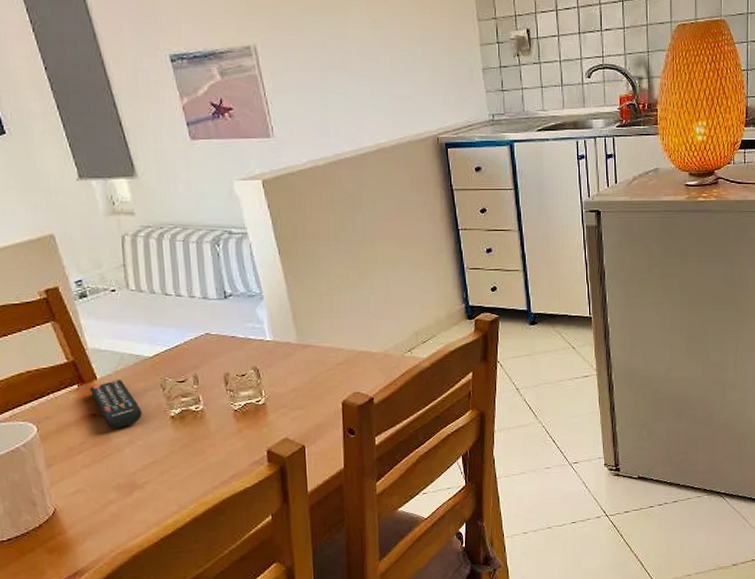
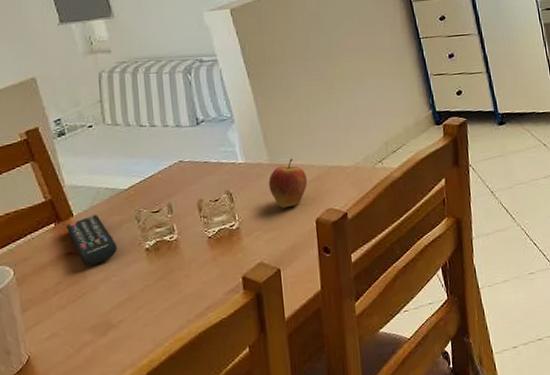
fruit: none [296,340,336,388] -> present [269,158,308,208]

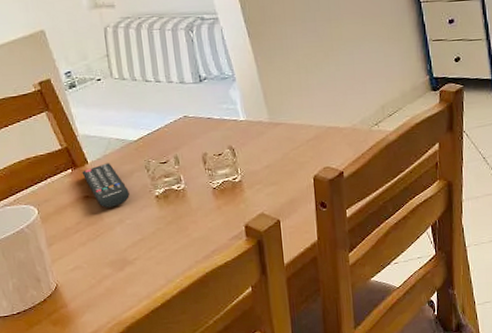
fruit: present [269,158,308,208] -> none [269,117,306,164]

